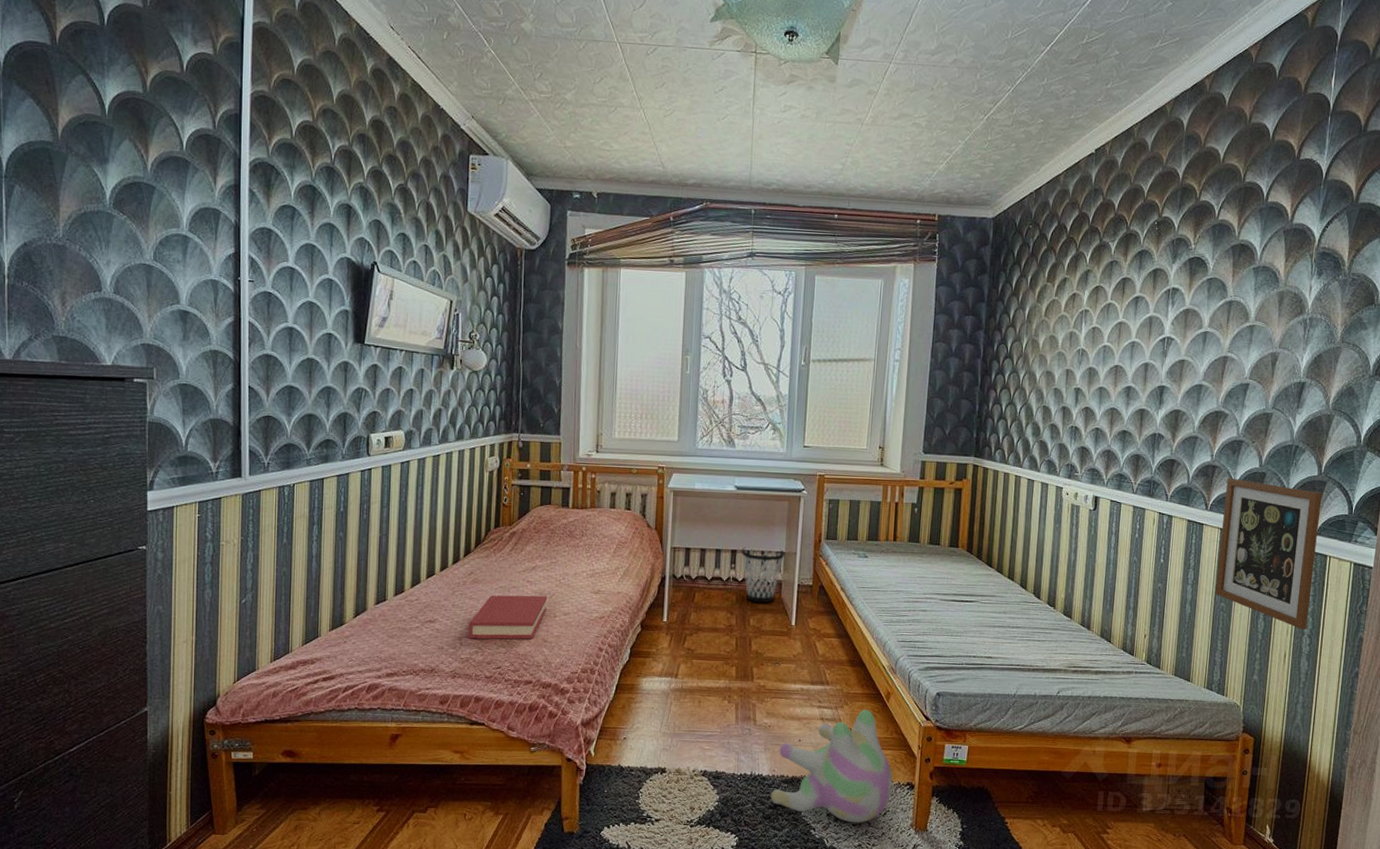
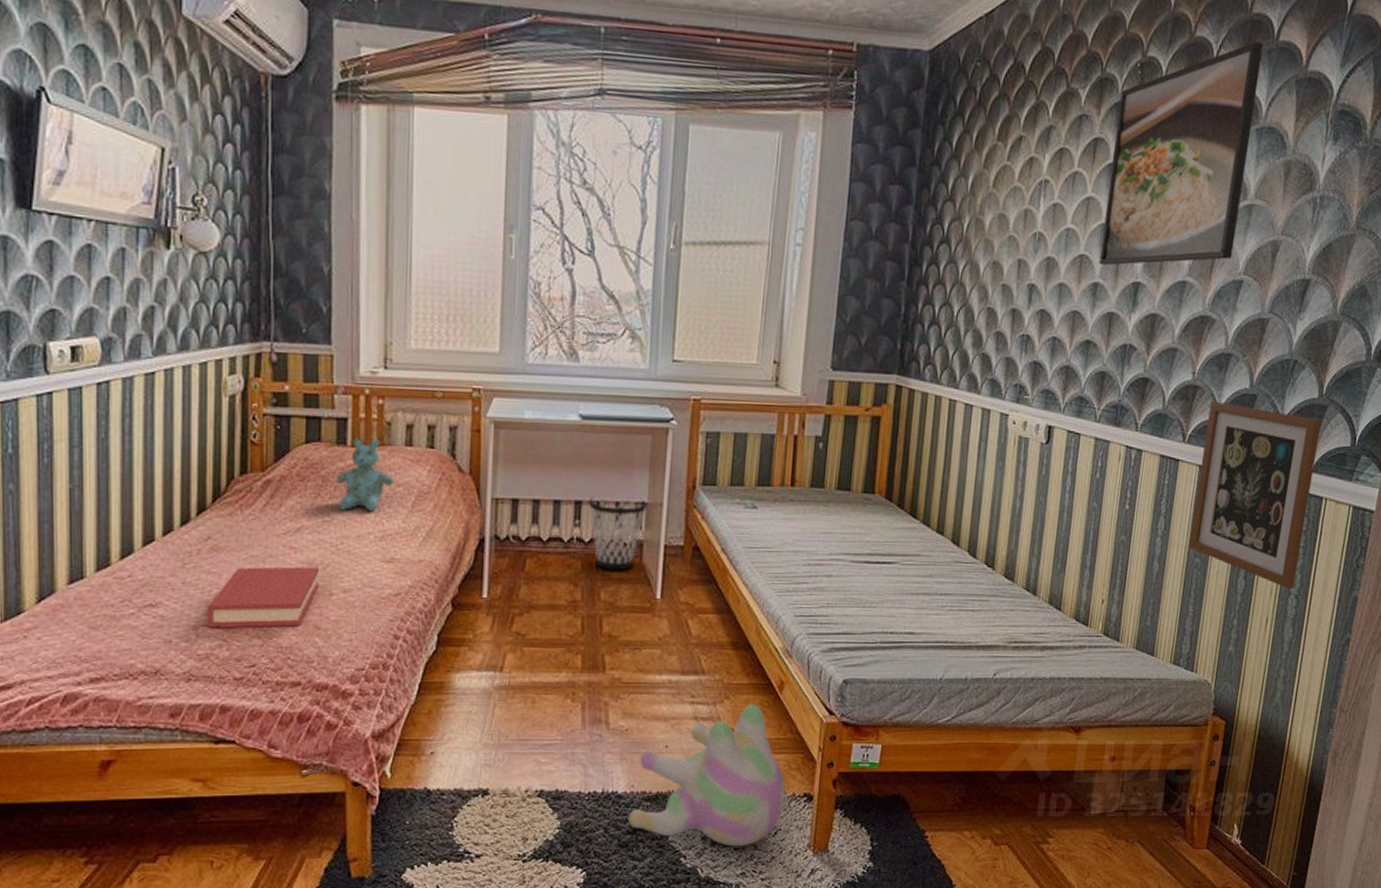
stuffed bear: none [560,502,601,556] -> present [335,438,394,511]
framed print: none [1131,203,1256,373] -> present [1099,42,1264,266]

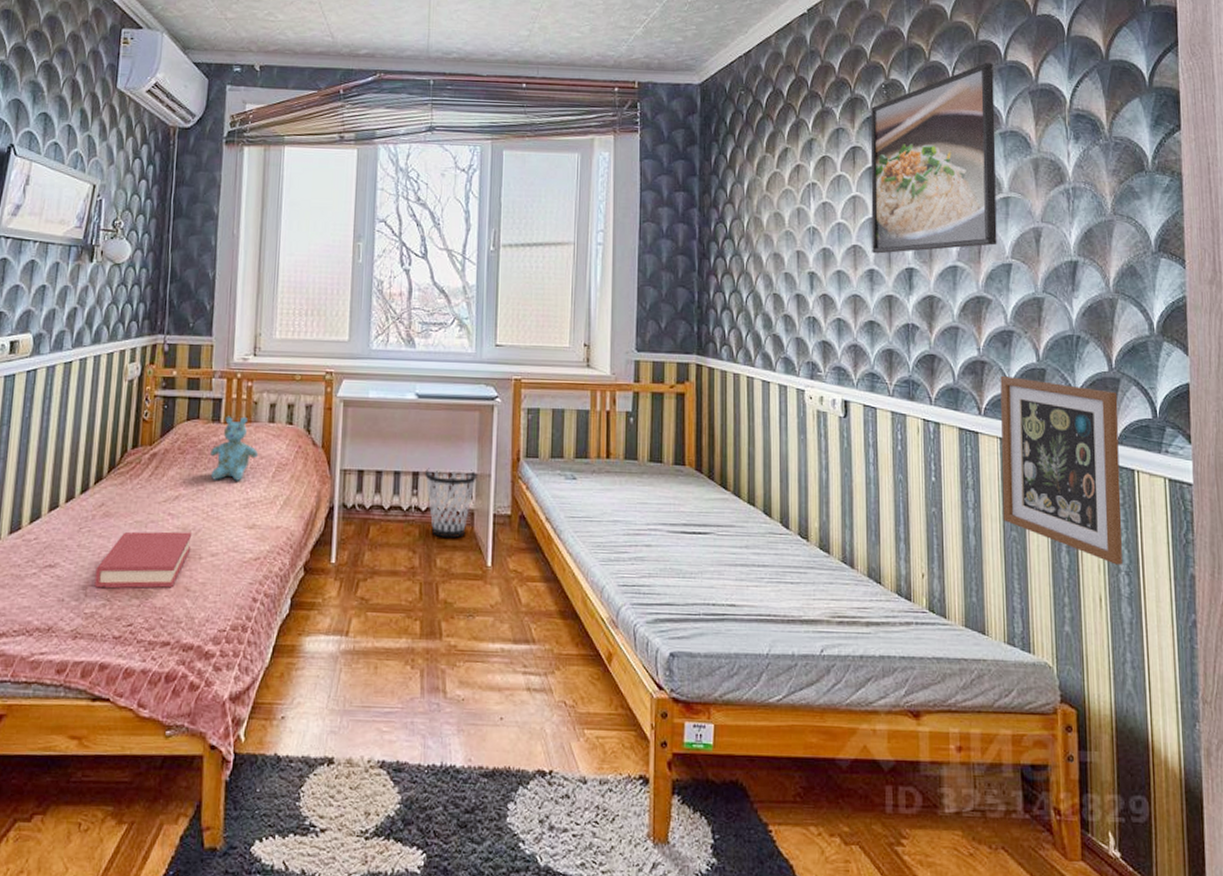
plush toy: present [628,704,786,847] -> none [466,676,621,833]

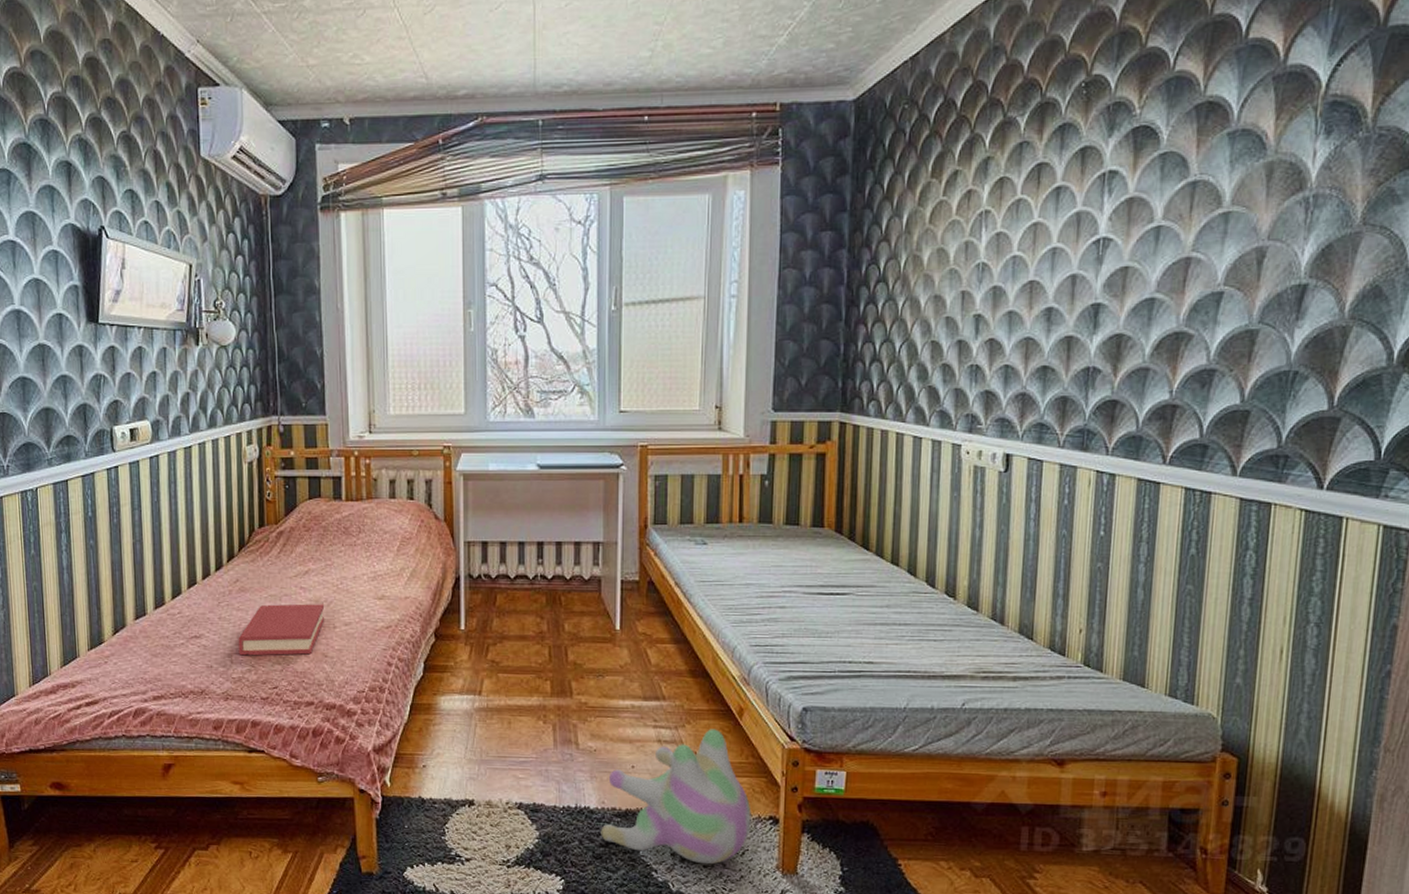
stuffed bear: present [209,416,258,481] -> none [334,493,381,555]
wastebasket: present [425,468,478,539] -> none [550,537,604,605]
plush toy: none [466,676,621,833] -> present [601,729,751,865]
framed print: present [870,63,997,254] -> none [1052,43,1230,289]
picture frame: present [1000,375,1123,565] -> none [1179,419,1335,616]

